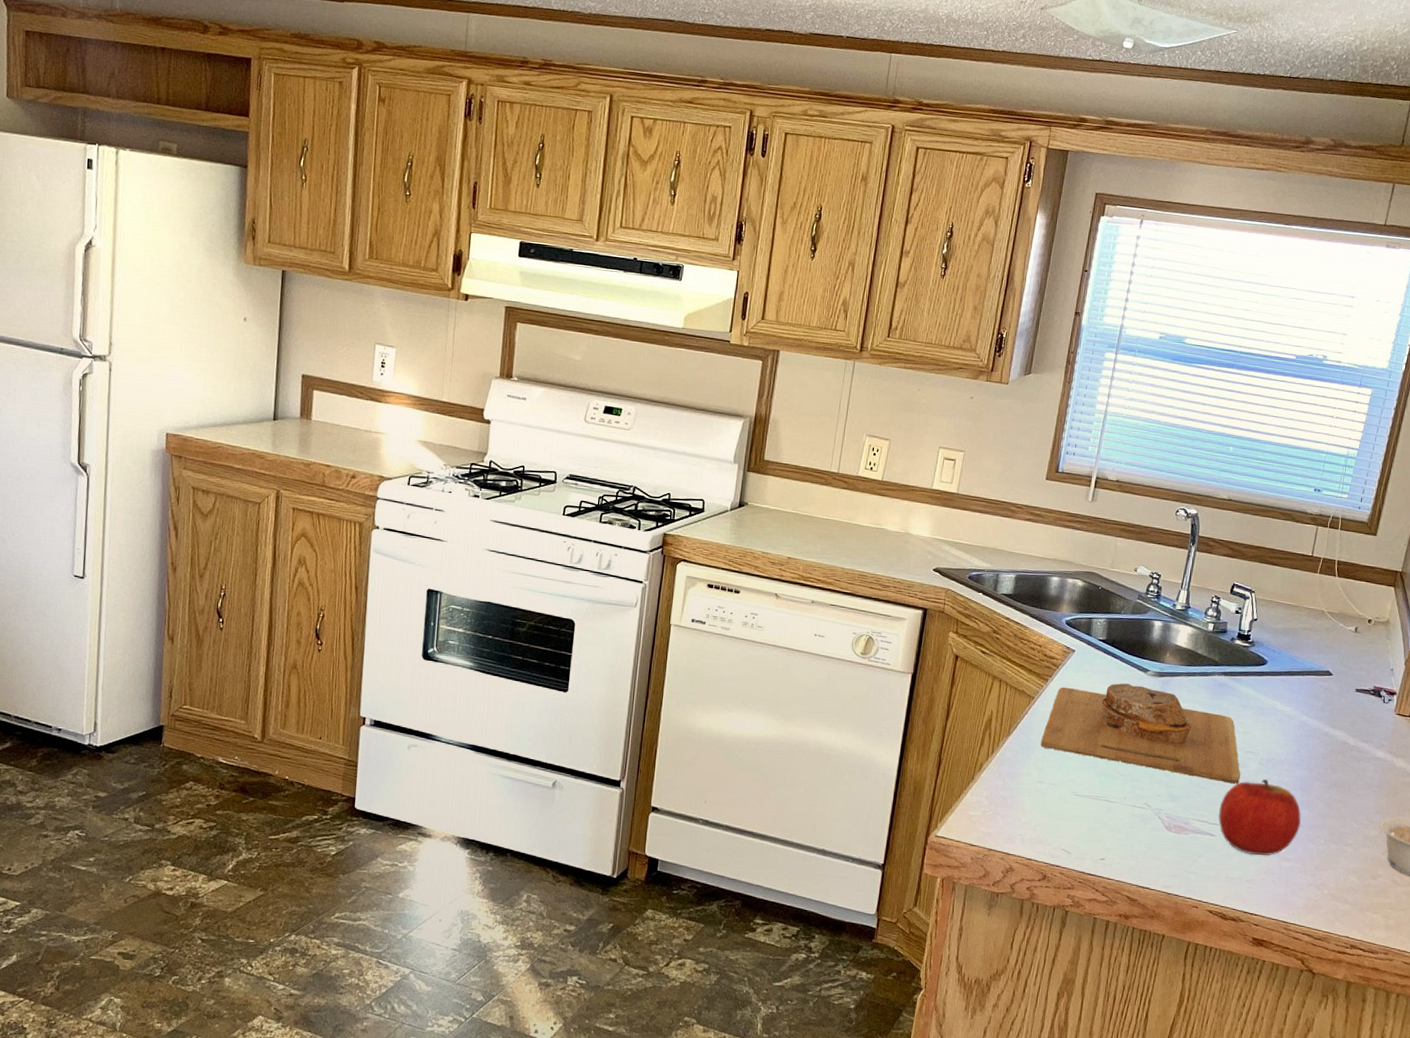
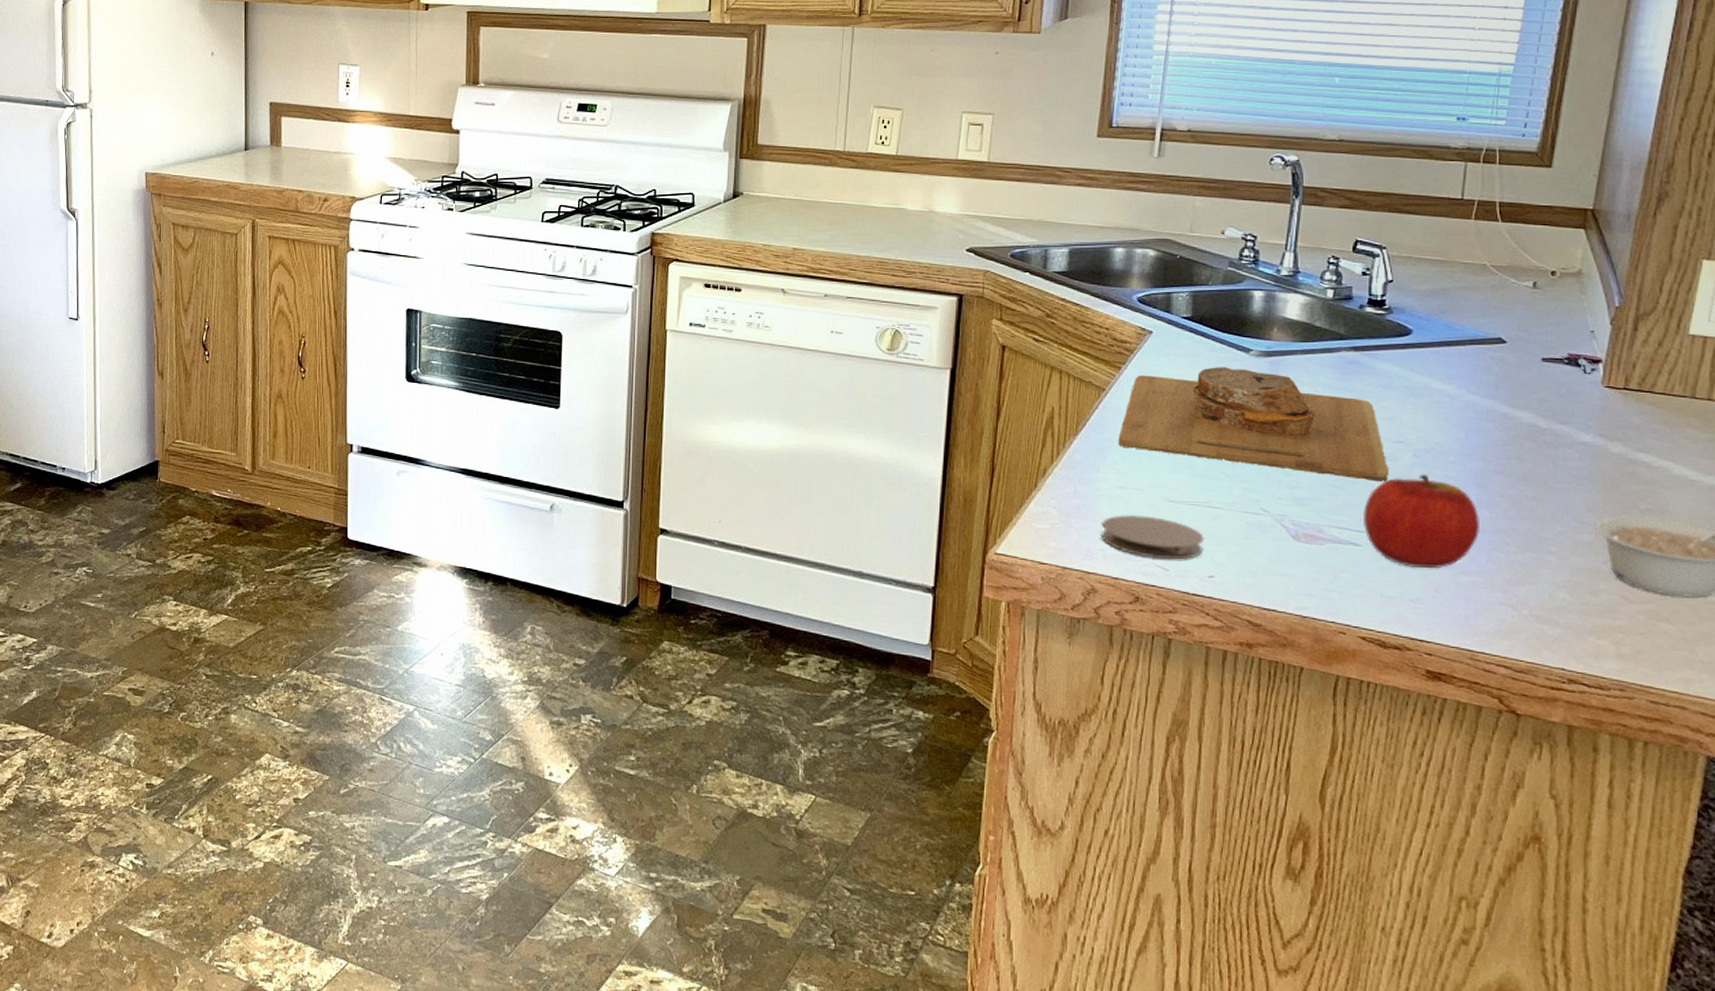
coaster: none [1020,805,1101,845] -> present [1101,514,1205,560]

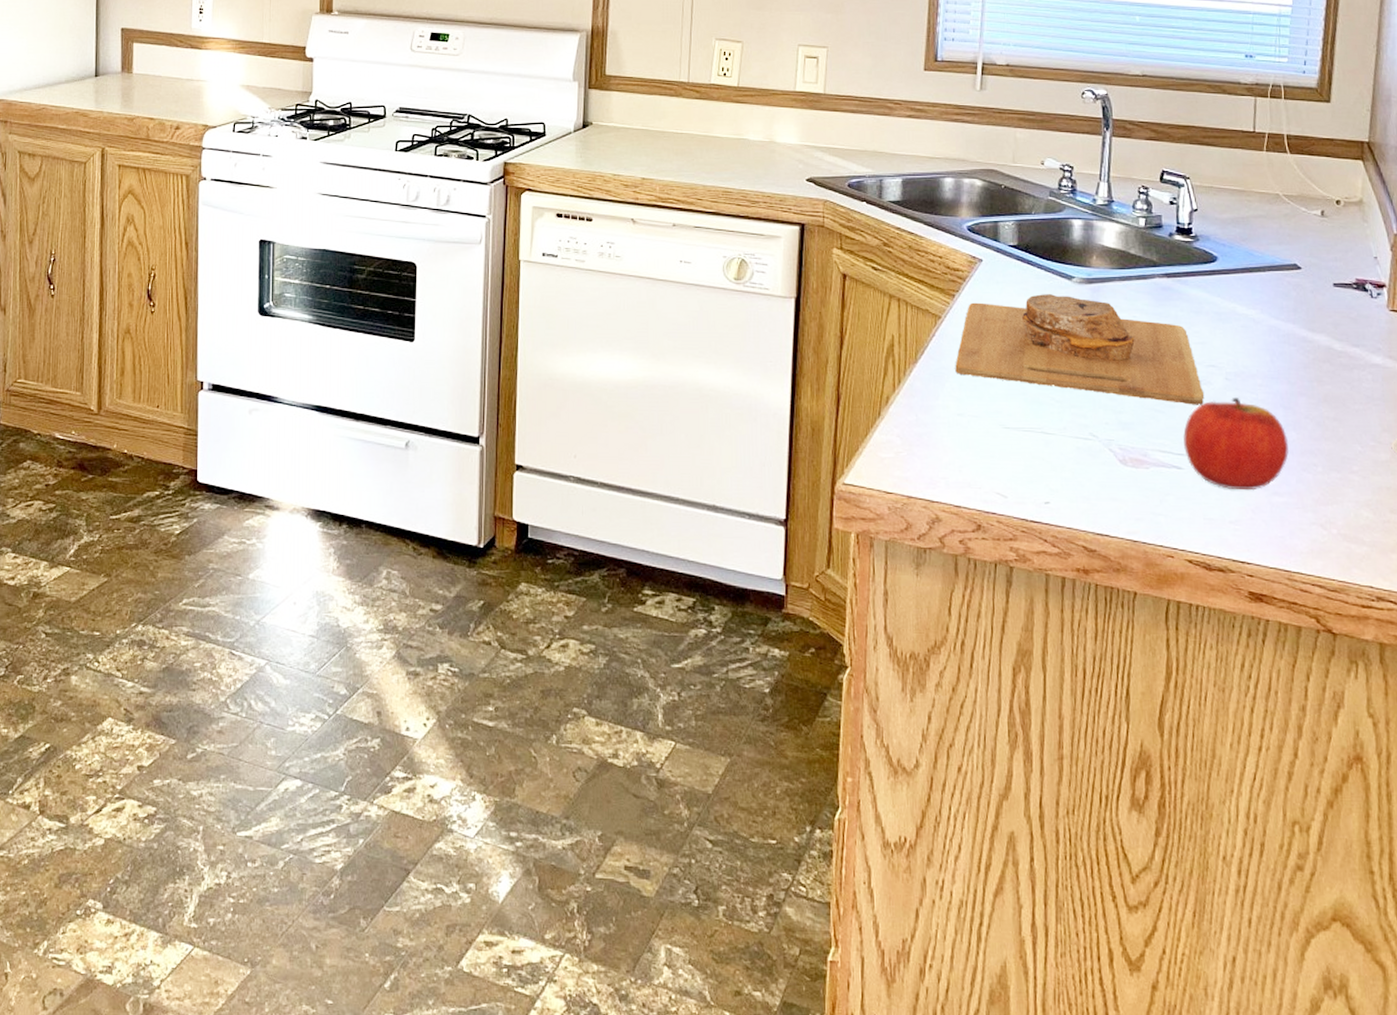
coaster: present [1101,514,1205,560] -> none [942,441,1040,487]

